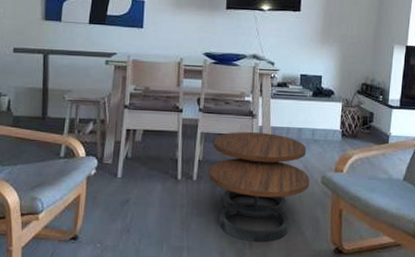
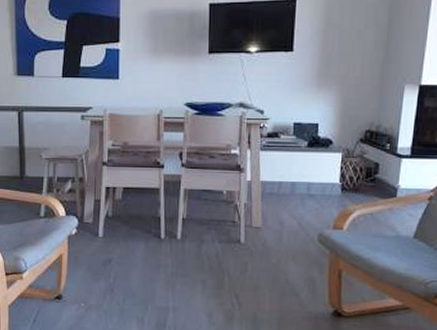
coffee table: present [208,131,310,243] -> none [193,187,305,304]

